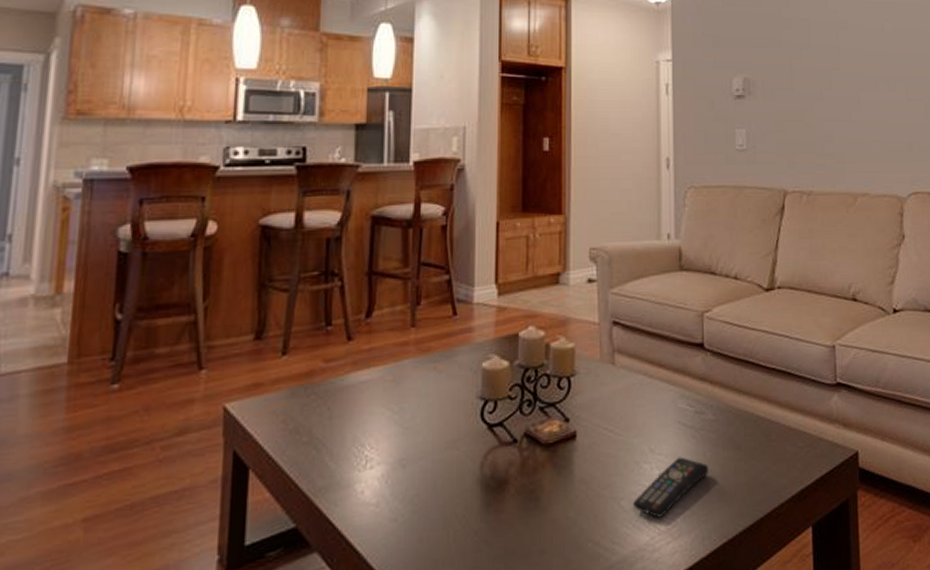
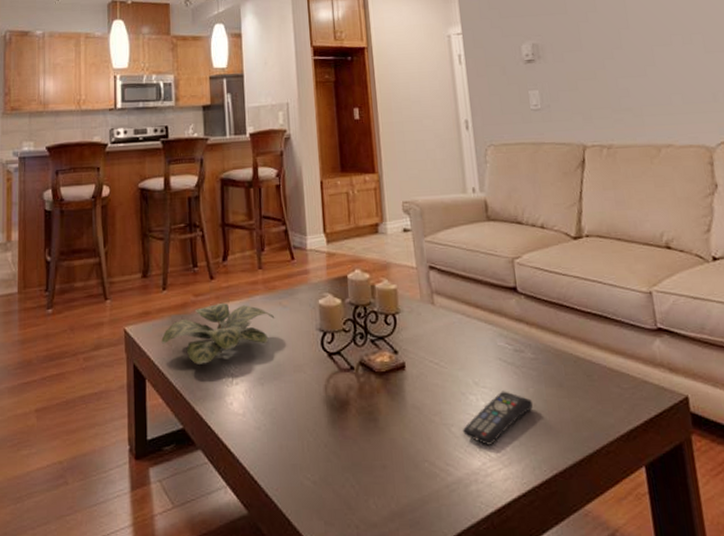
plant: none [274,368,427,447] -> present [161,302,275,364]

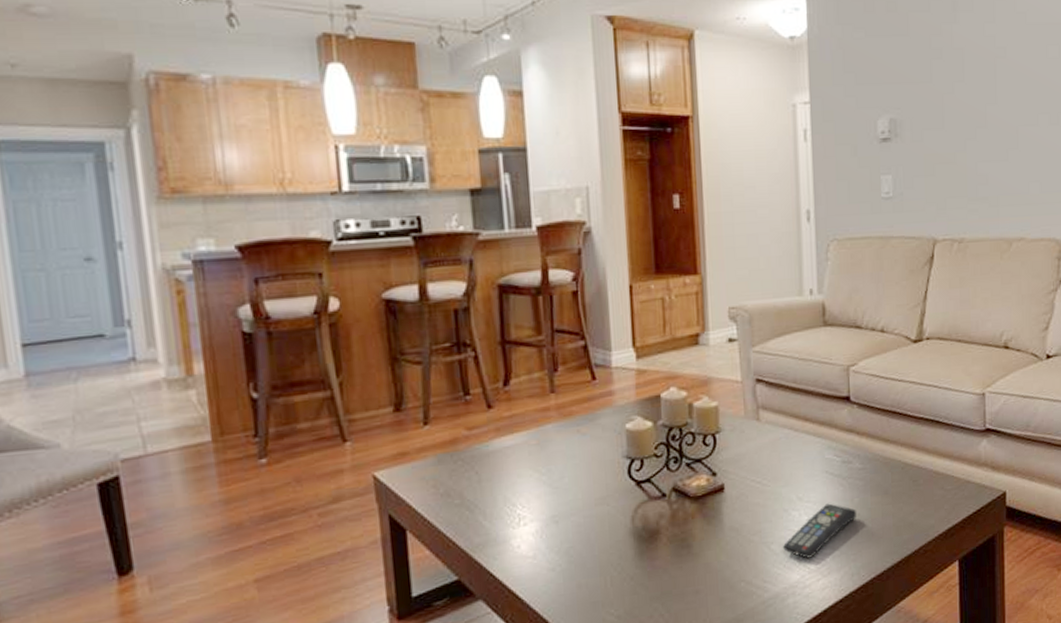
plant: present [161,302,275,364] -> none [424,434,572,508]

